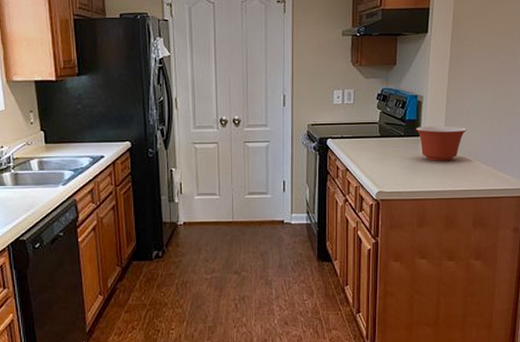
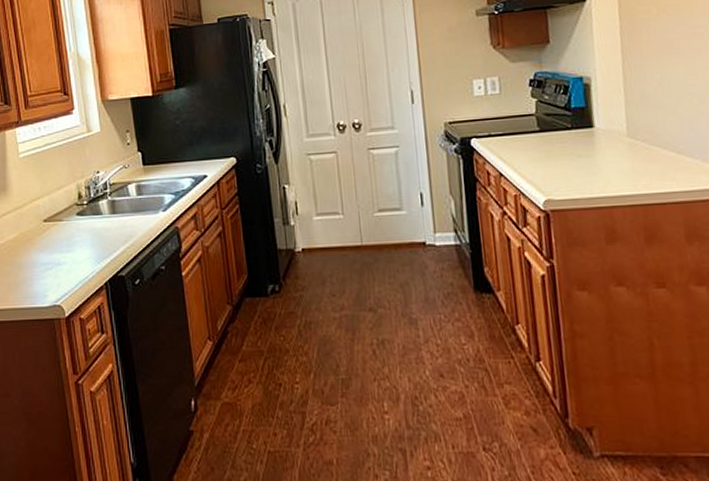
mixing bowl: present [416,126,467,161] -> none [587,111,658,157]

